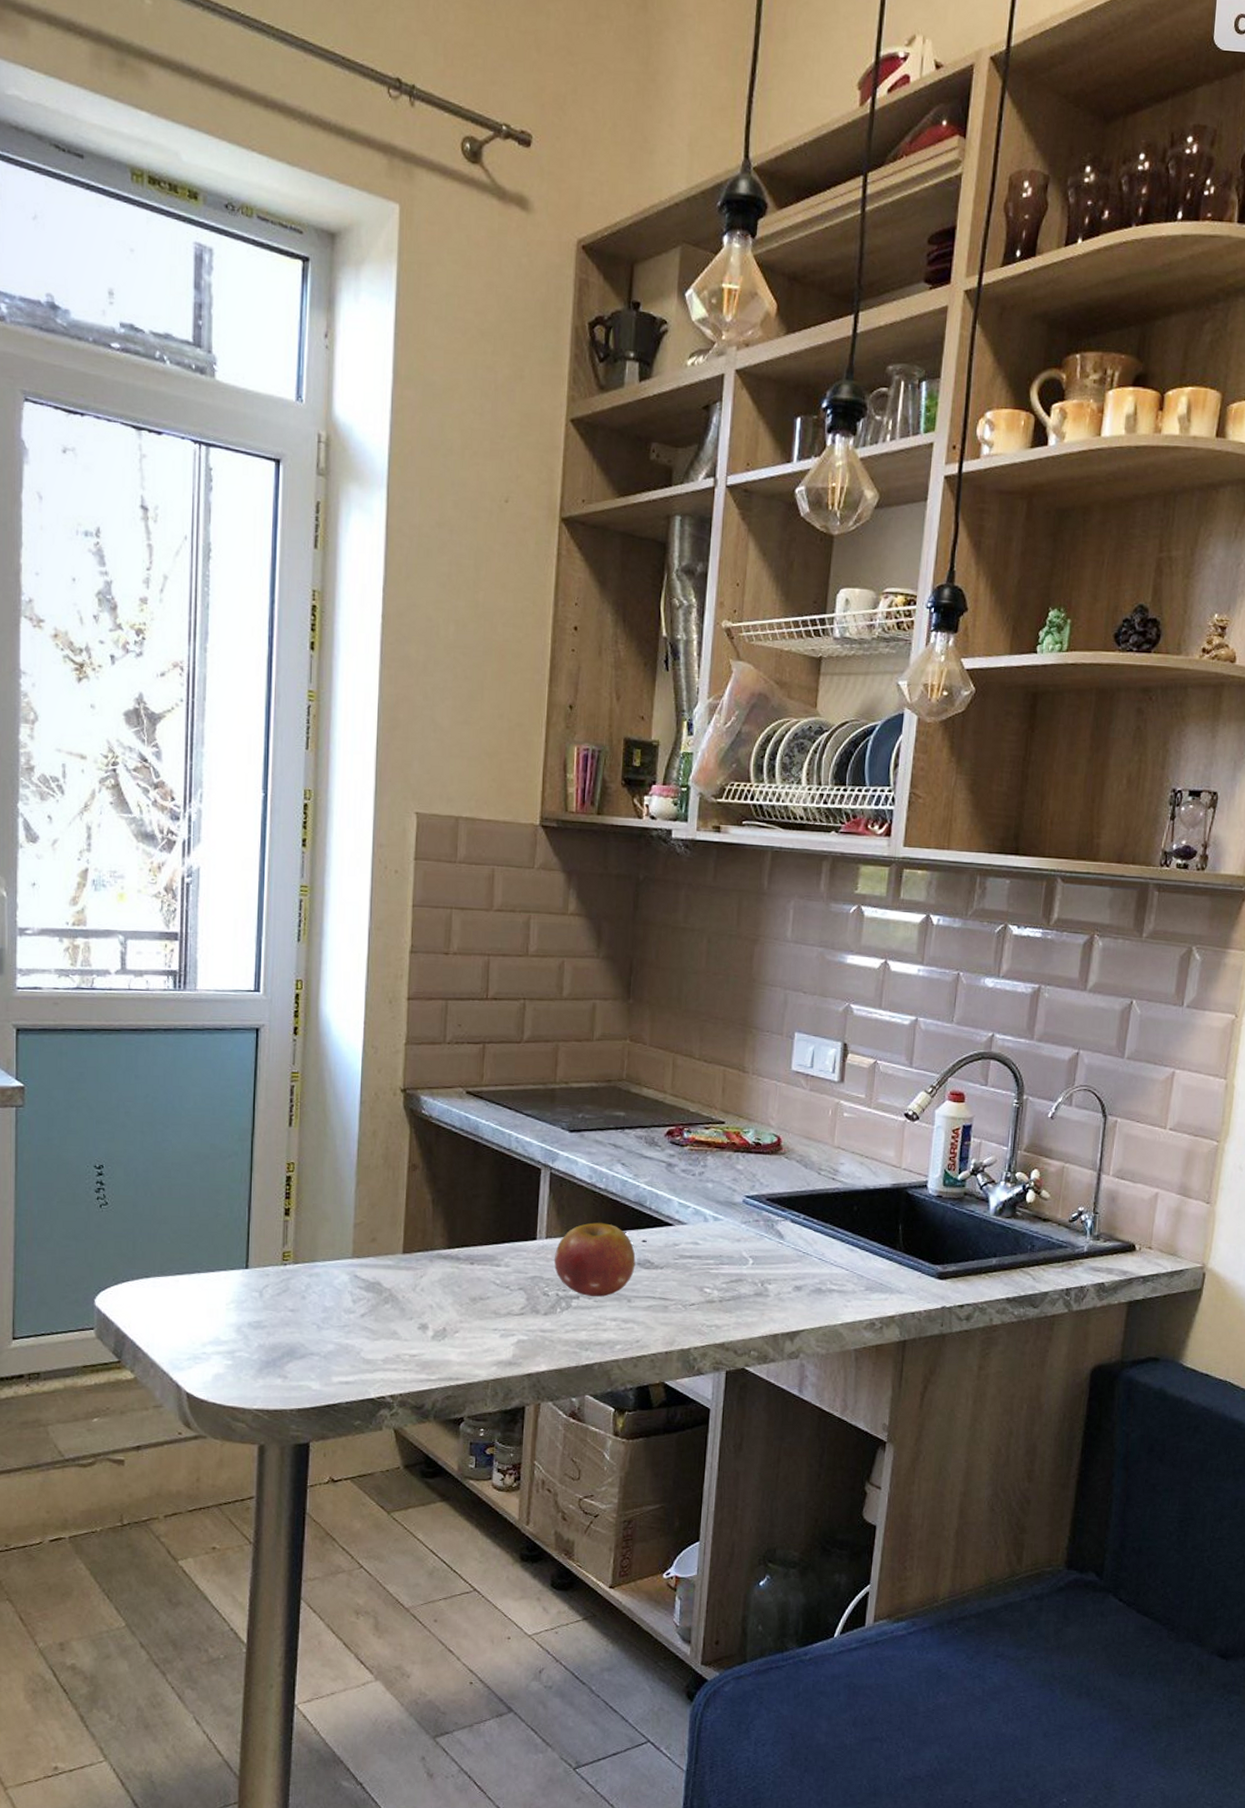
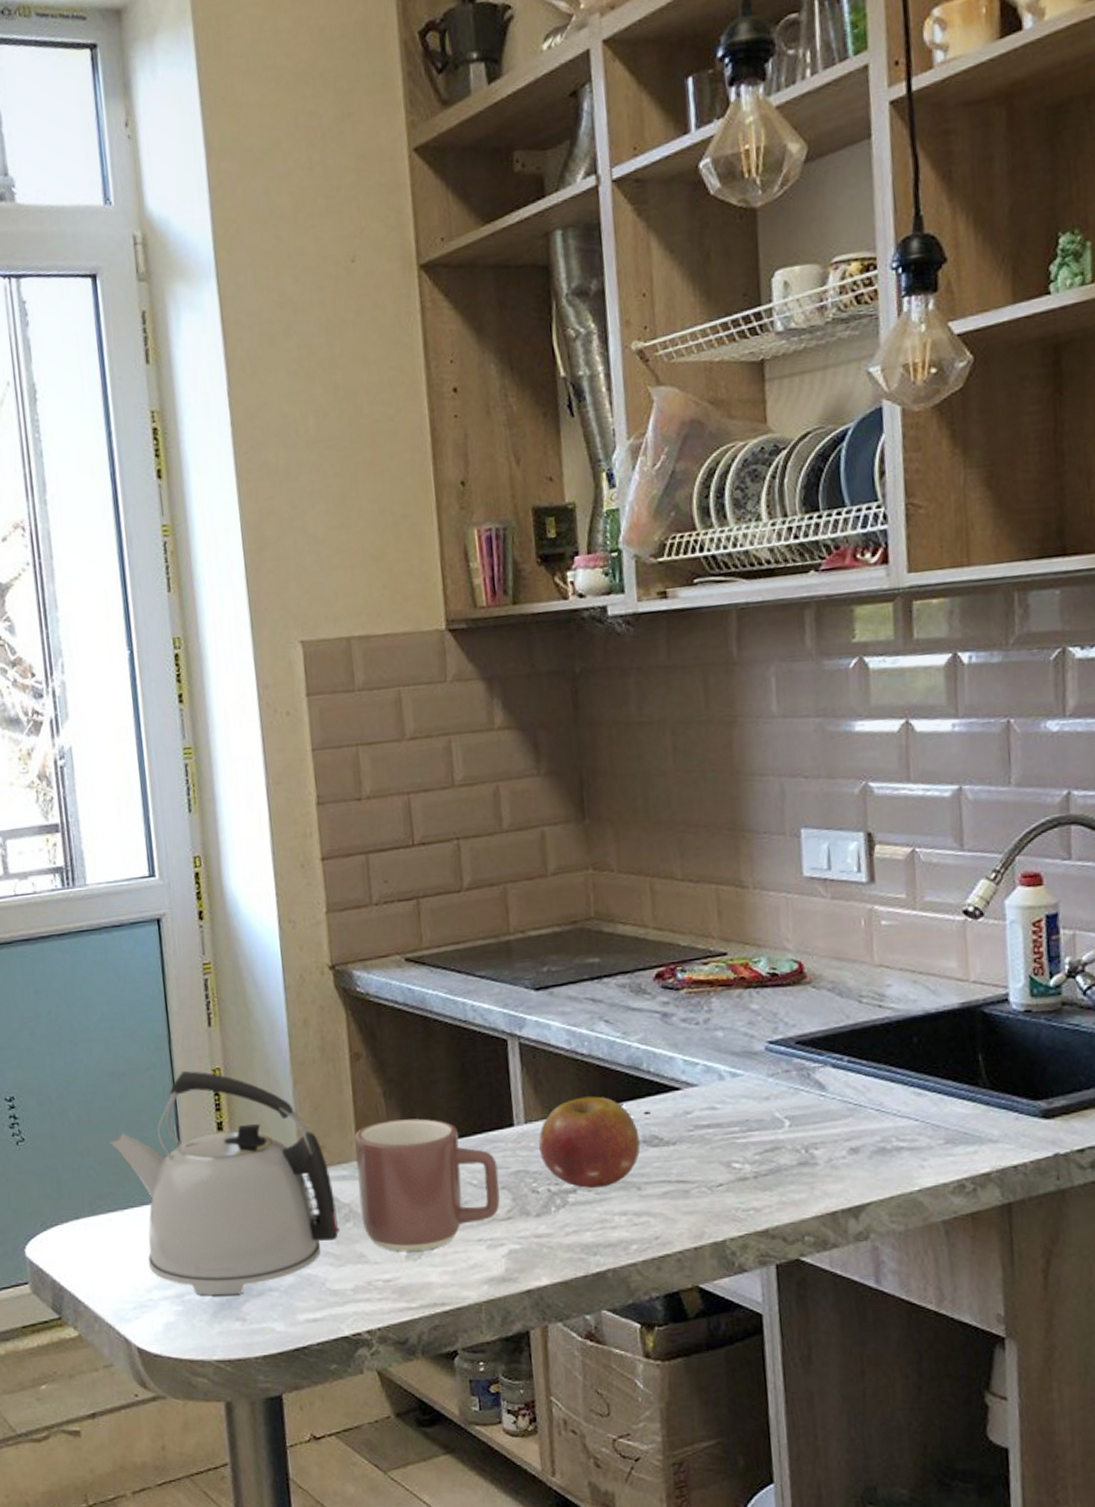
kettle: none [186,1161,379,1356] -> present [109,1070,340,1295]
mug: none [399,1223,519,1333] -> present [354,1118,500,1251]

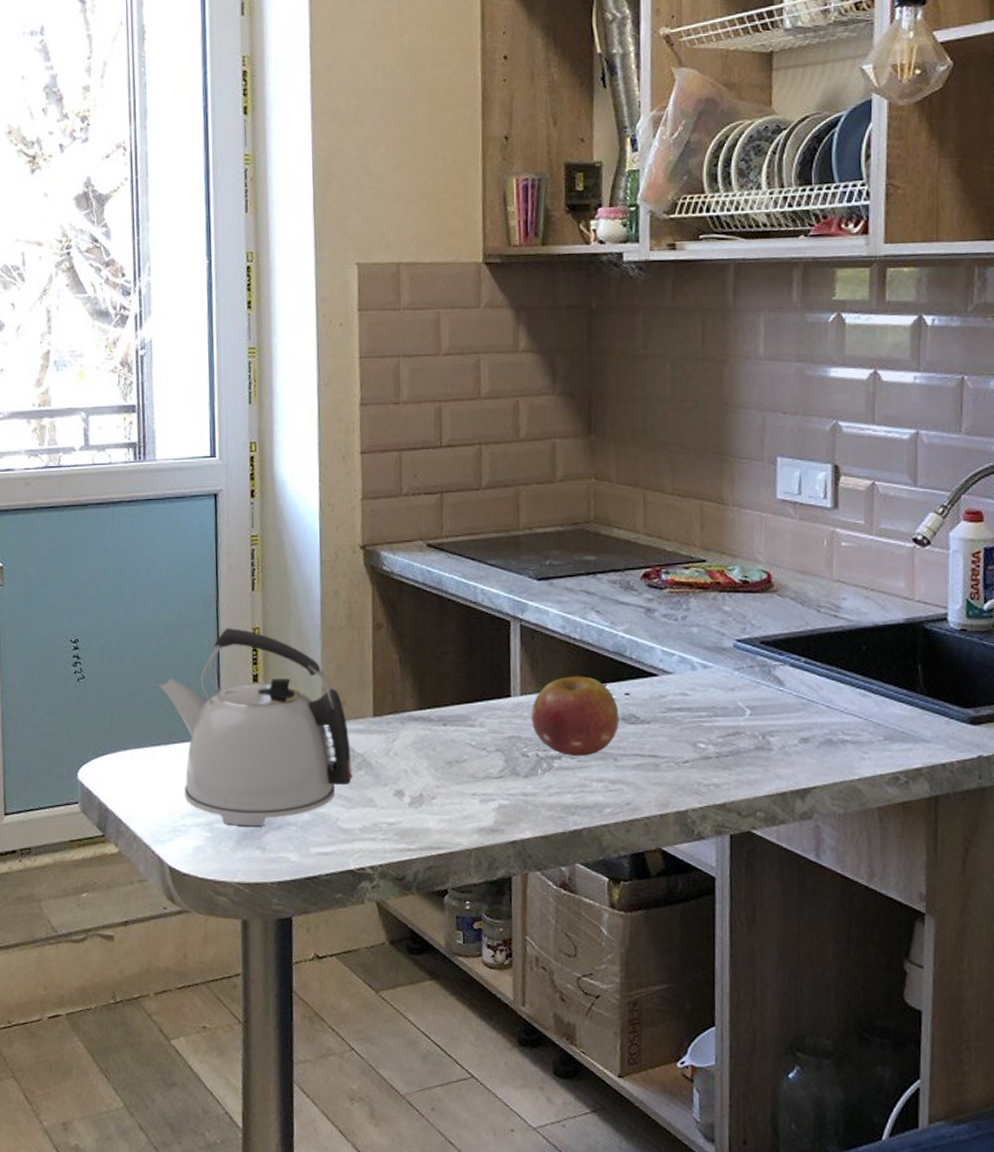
mug: present [354,1118,500,1251] -> none [371,684,495,799]

